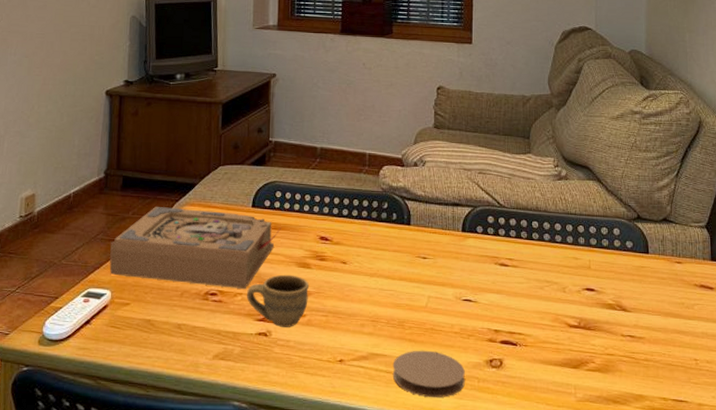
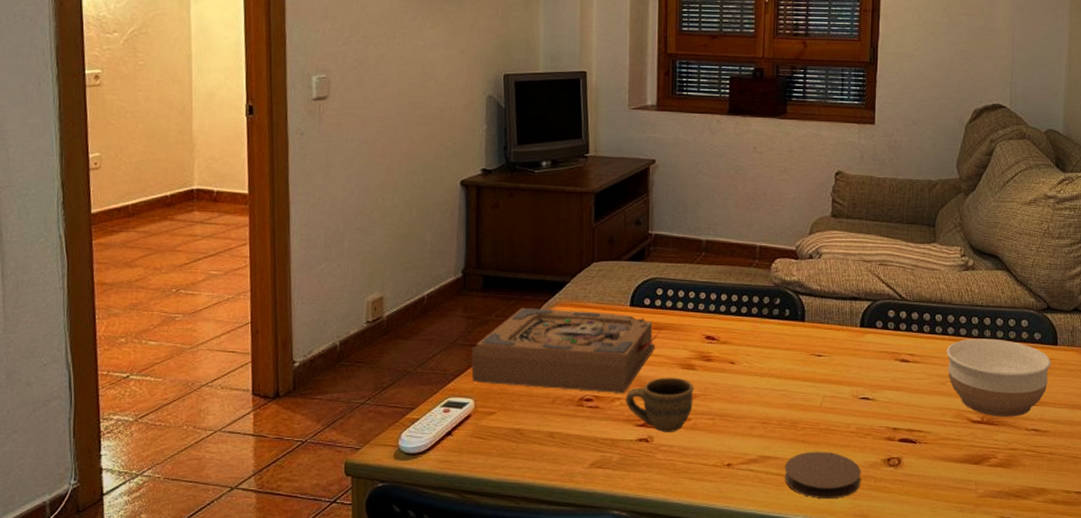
bowl: none [543,245,644,323] -> present [946,338,1051,417]

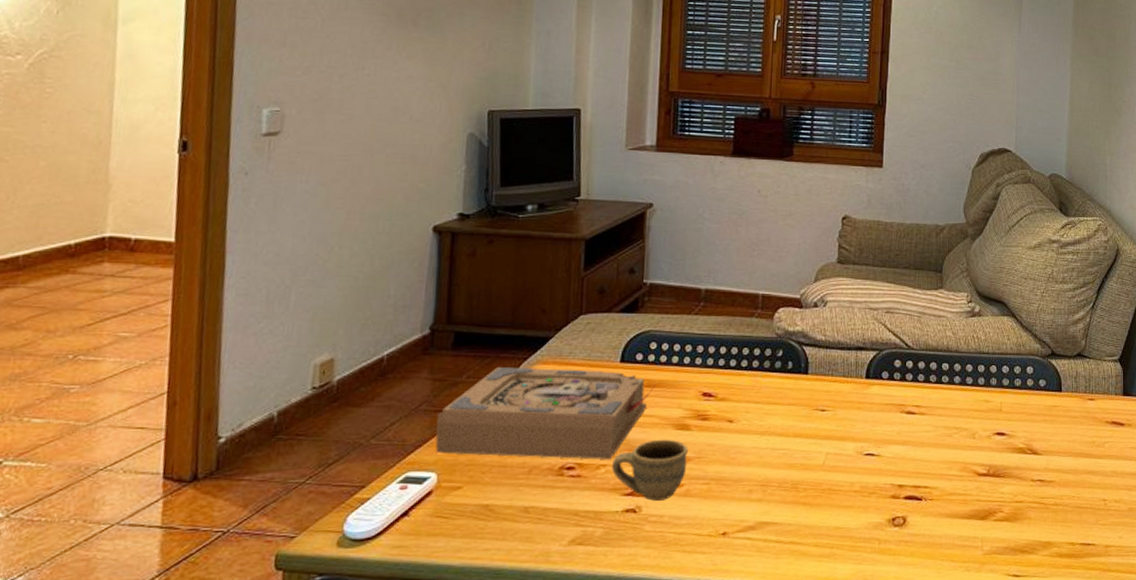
coaster: present [784,451,861,500] -> none [783,513,865,566]
bowl: present [946,338,1051,417] -> none [952,387,1056,468]

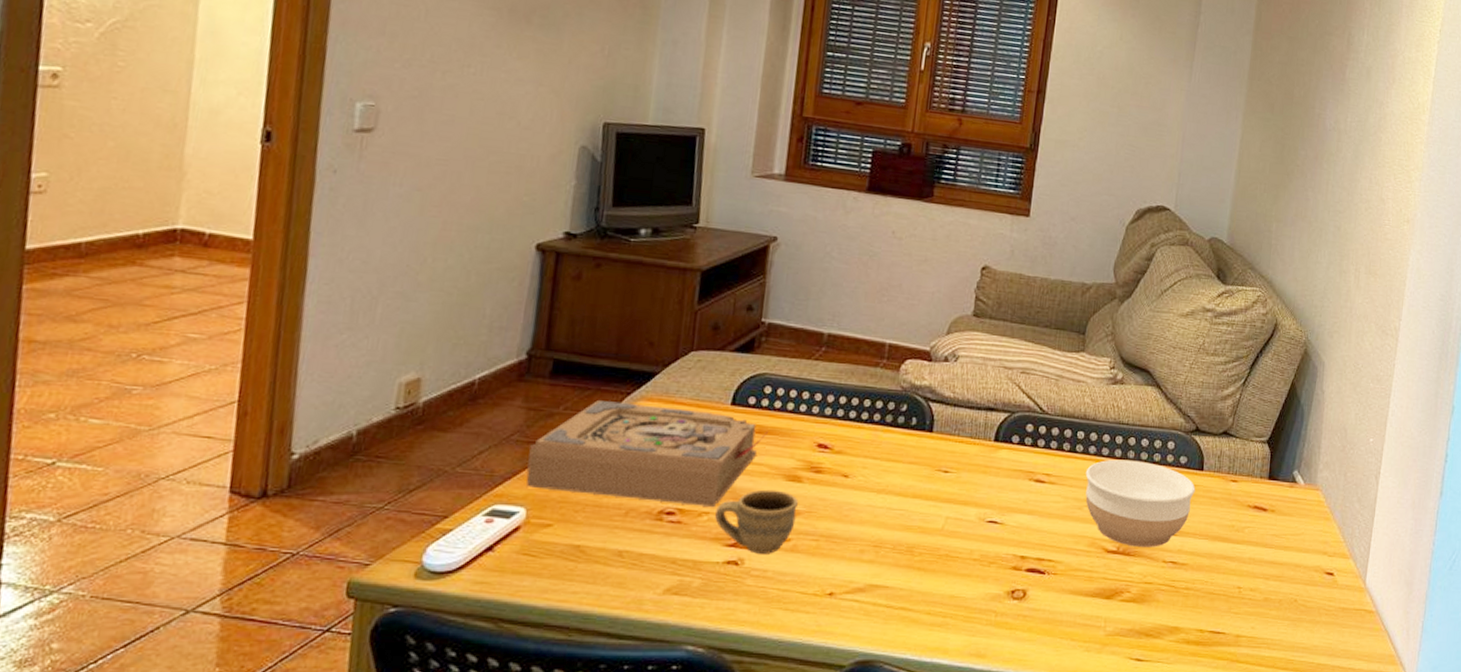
bowl: none [952,387,1056,468] -> present [1085,459,1196,547]

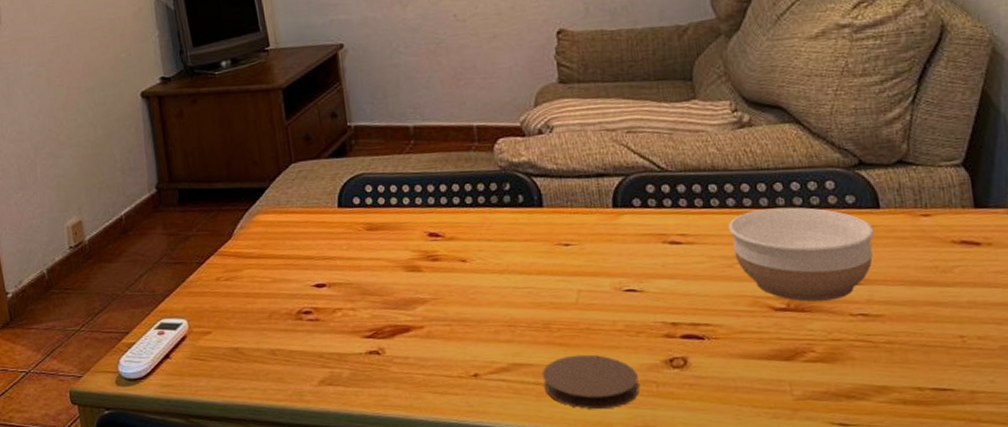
book: present [525,400,769,507] -> none [177,216,379,304]
cup: present [715,489,799,554] -> none [347,281,425,343]
coaster: none [893,580,981,636] -> present [542,354,640,410]

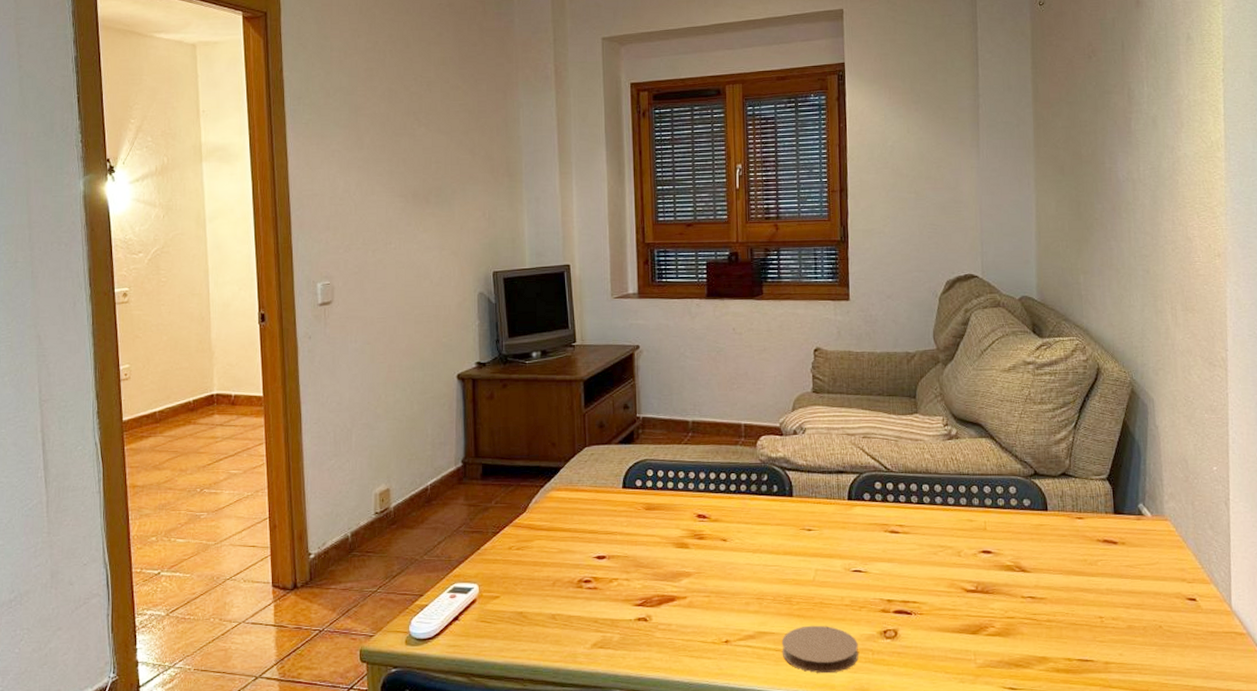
bowl: present [728,207,875,302] -> none [935,506,1043,585]

